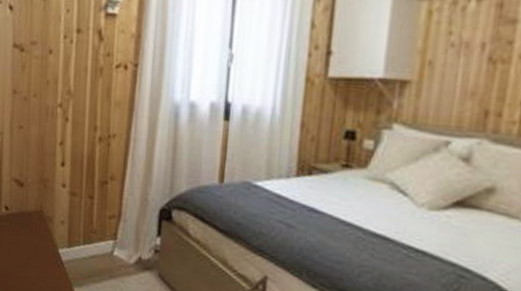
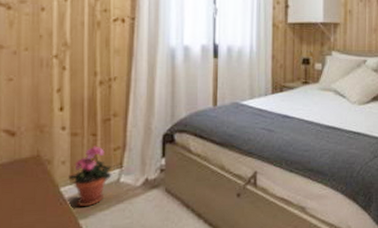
potted plant: none [66,210,107,275] -> present [68,146,112,207]

